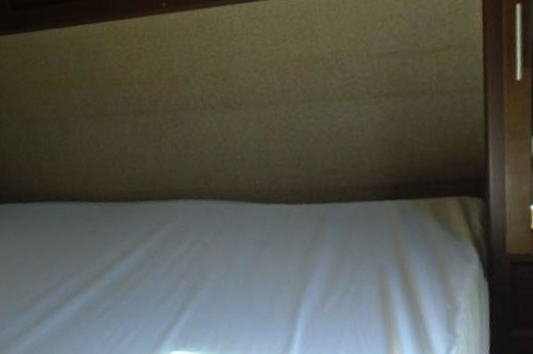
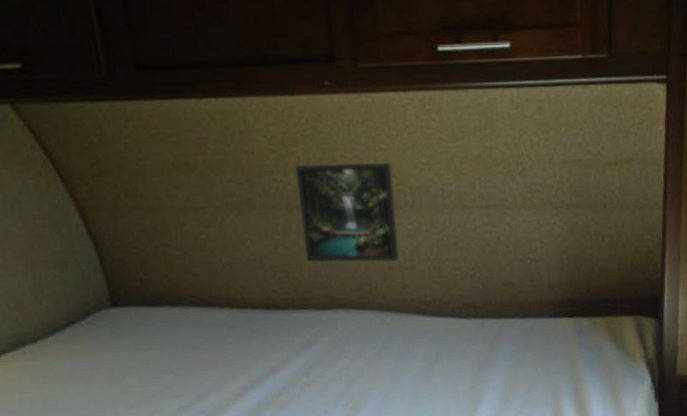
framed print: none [138,68,231,160] -> present [294,163,400,262]

